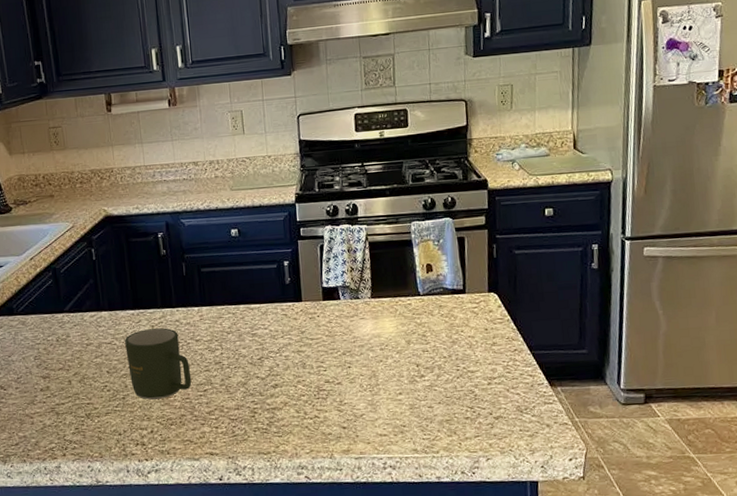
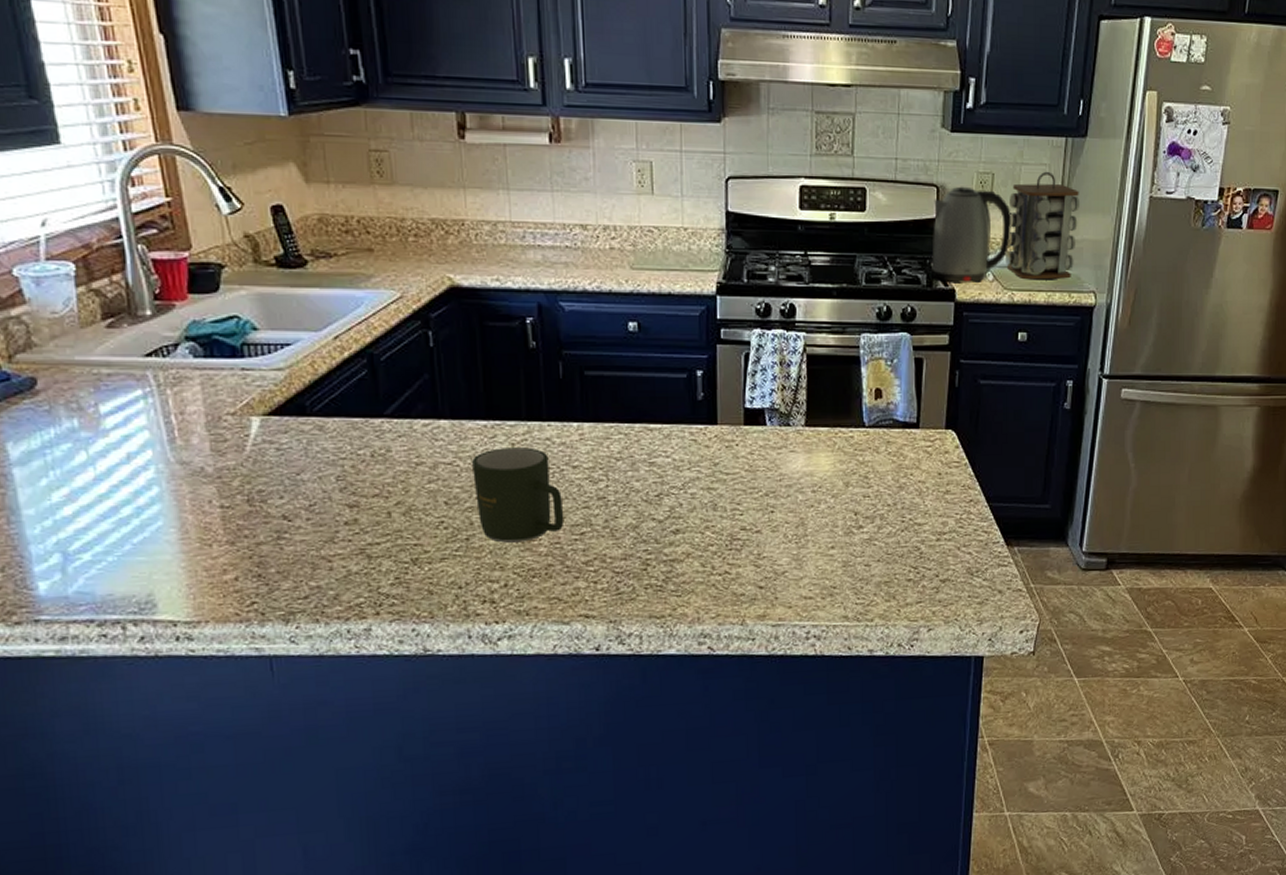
kettle: none [463,97,532,175] -> present [930,186,1011,284]
spice rack: none [527,77,590,166] -> present [1004,171,1079,280]

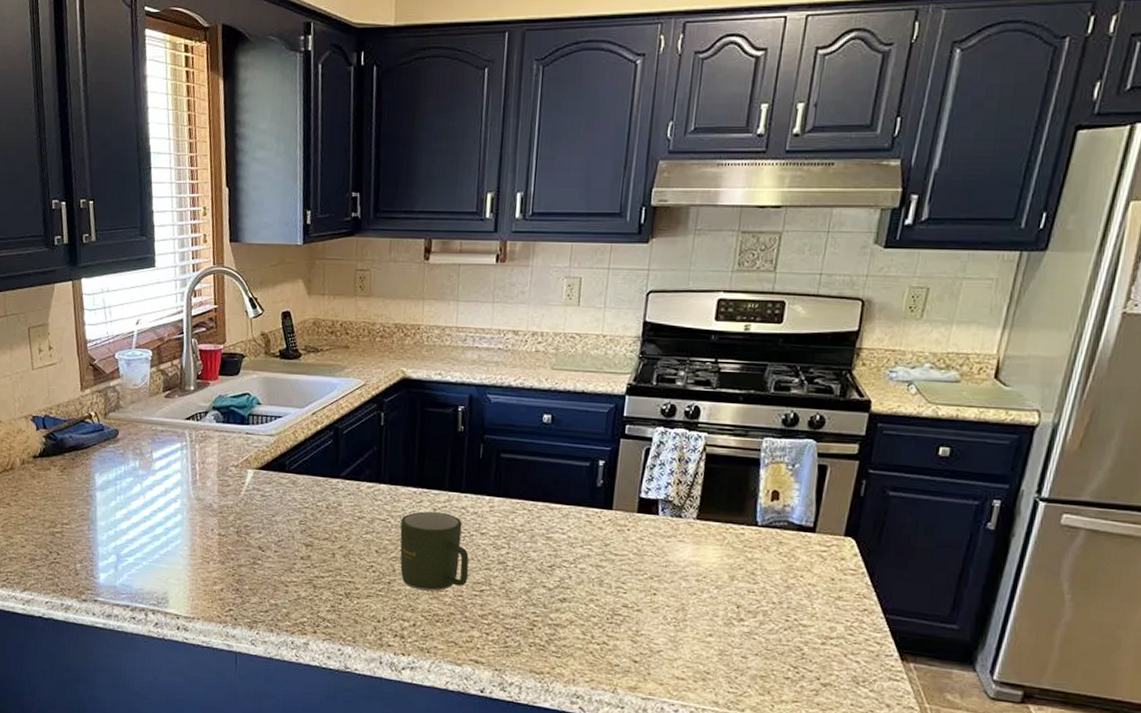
kettle: present [930,186,1011,284] -> none [846,300,945,396]
spice rack: present [1004,171,1079,280] -> none [932,285,1031,396]

